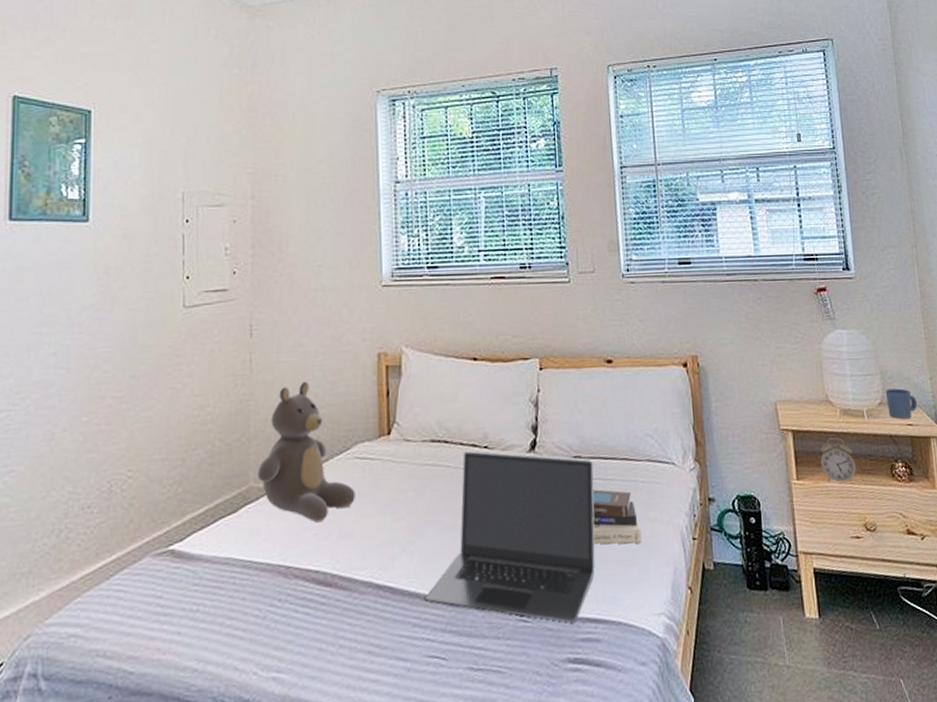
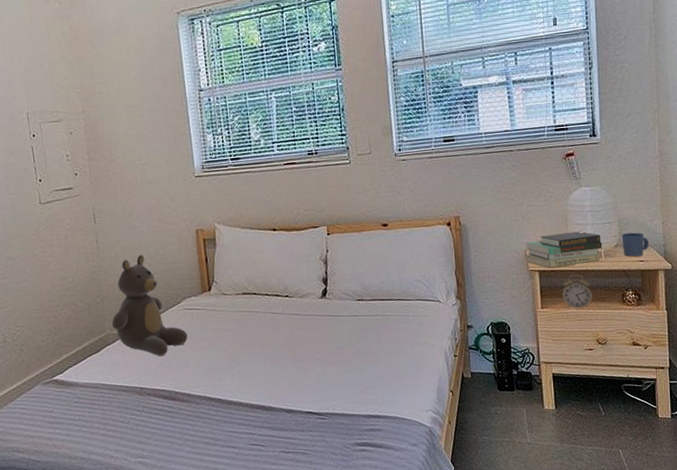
laptop: present [424,451,596,623] -> none [245,299,377,419]
books: present [592,489,642,544] -> none [373,323,414,363]
books: none [775,383,865,427] -> present [525,231,603,268]

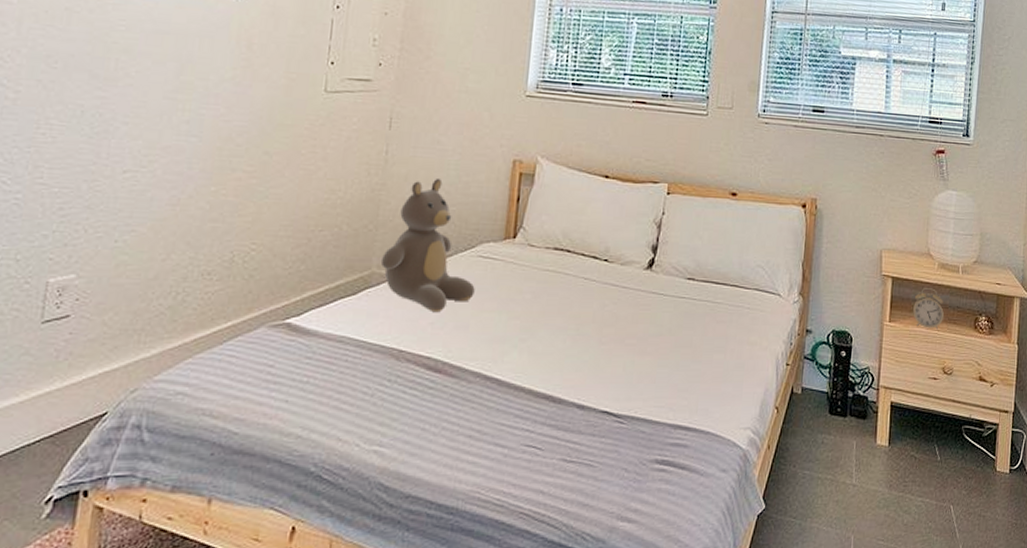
books: present [525,231,603,268] -> none [879,237,962,277]
mug: present [621,232,649,258] -> none [981,250,1009,279]

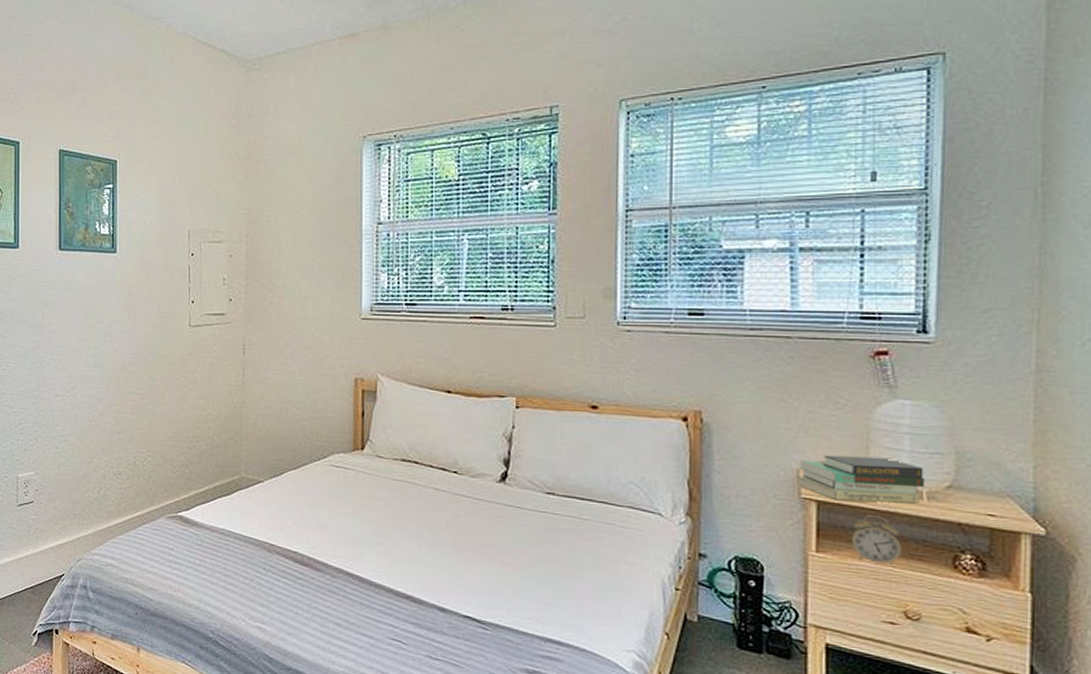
teddy bear: present [380,177,475,313] -> none [247,396,330,514]
books: none [879,237,962,277] -> present [796,455,926,504]

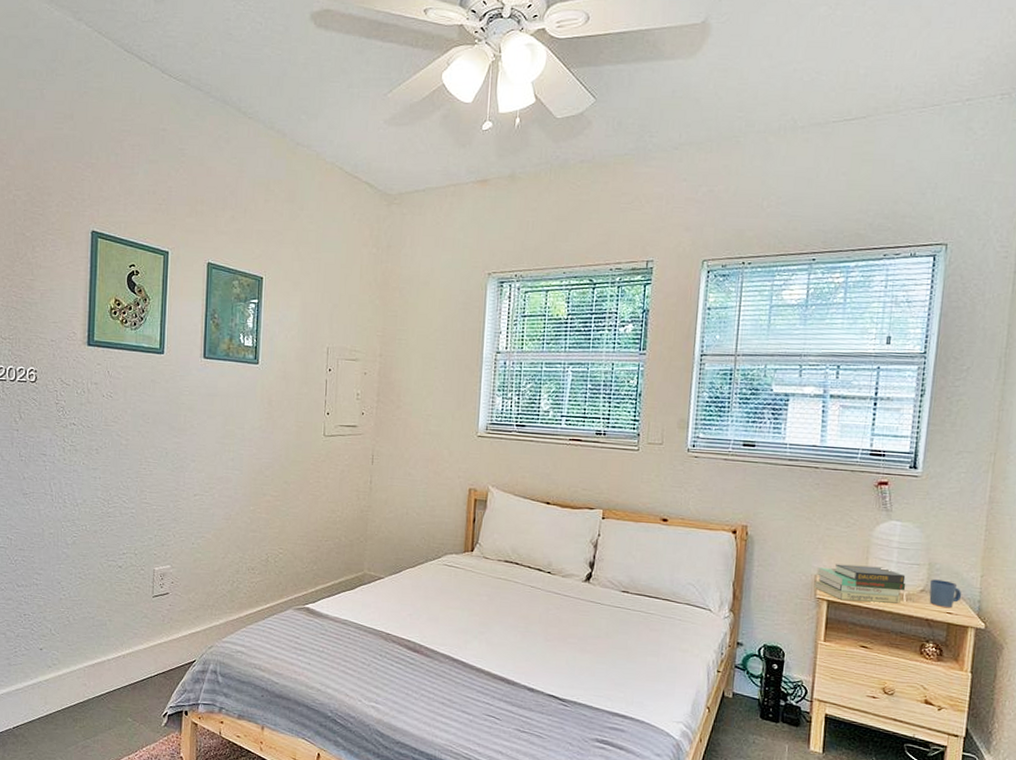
alarm clock: present [850,515,901,566] -> none [849,612,885,653]
mug: none [959,472,1008,510] -> present [929,579,962,609]

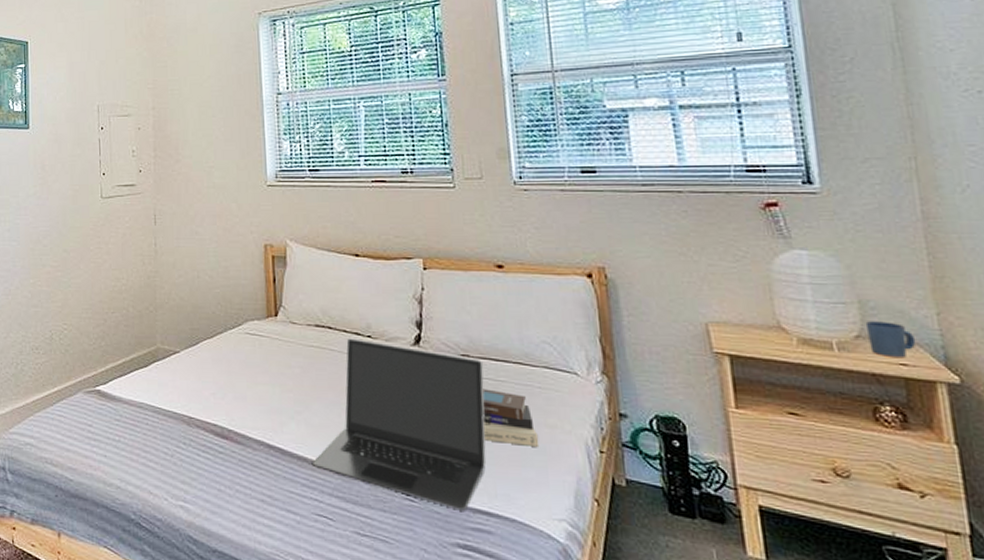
laptop: none [487,573,639,714] -> present [311,338,487,511]
books: none [629,619,673,666] -> present [482,388,540,447]
books: present [814,564,906,604] -> none [706,308,834,355]

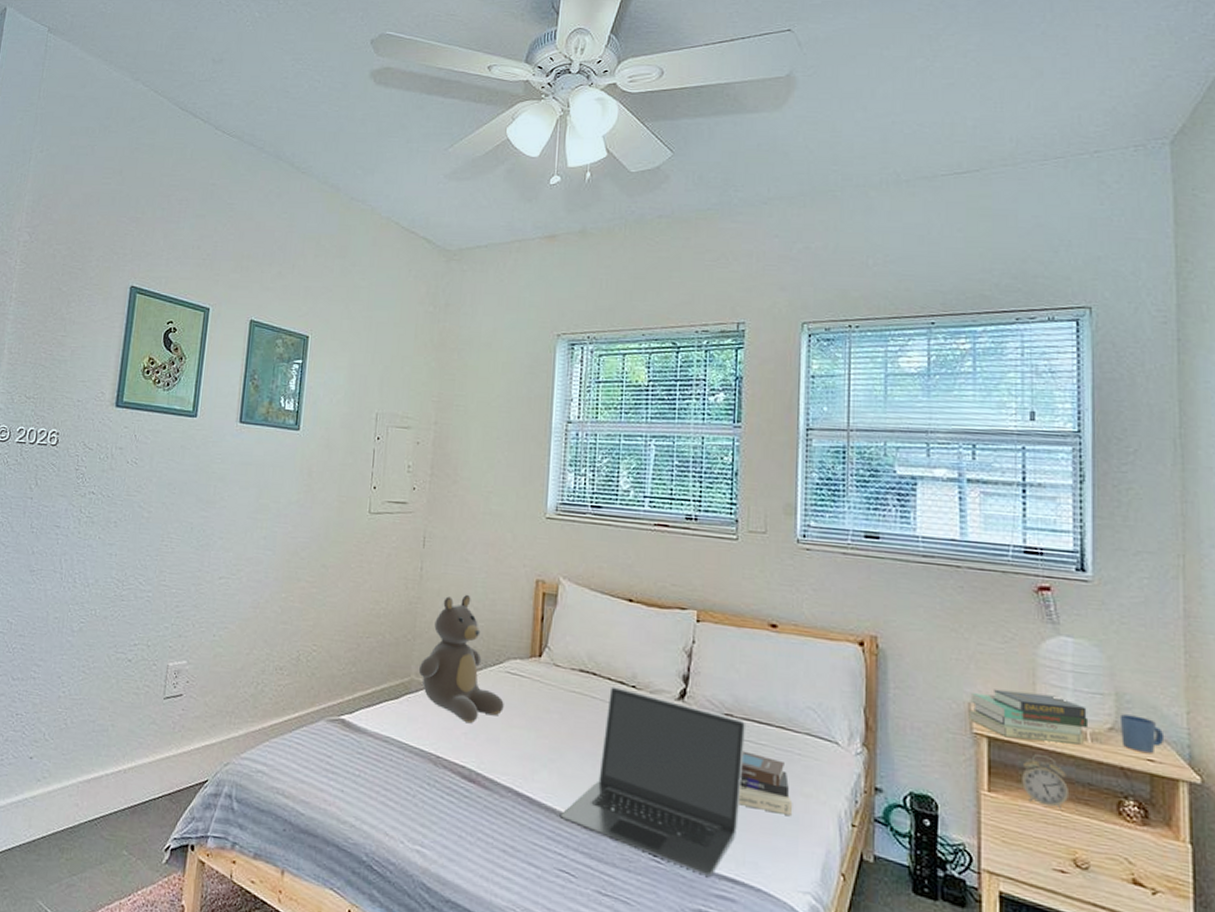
teddy bear: none [163,264,247,384] -> present [418,594,504,724]
books: none [706,308,834,355] -> present [968,689,1089,745]
alarm clock: none [767,368,820,421] -> present [1020,754,1068,810]

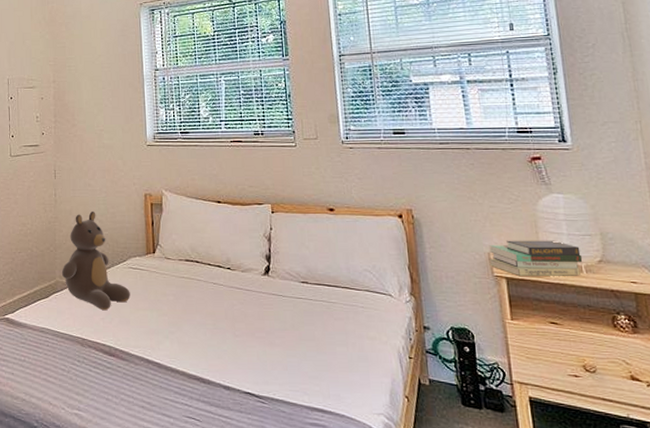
laptop: present [559,686,747,877] -> none [182,270,322,409]
books: present [737,751,793,815] -> none [318,309,363,355]
alarm clock: present [1020,754,1068,810] -> none [535,287,574,328]
mug: present [1119,714,1165,755] -> none [605,249,643,278]

